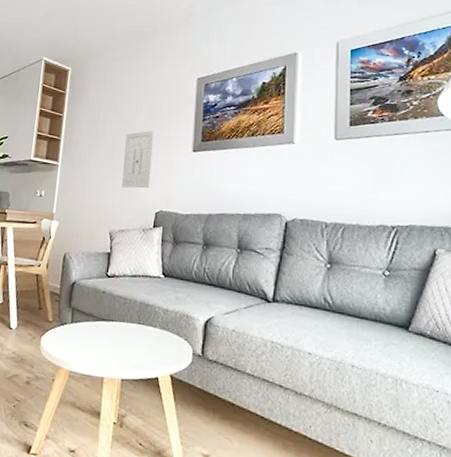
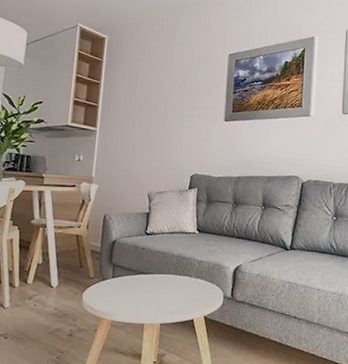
wall art: present [122,130,154,189] -> none [160,100,189,154]

